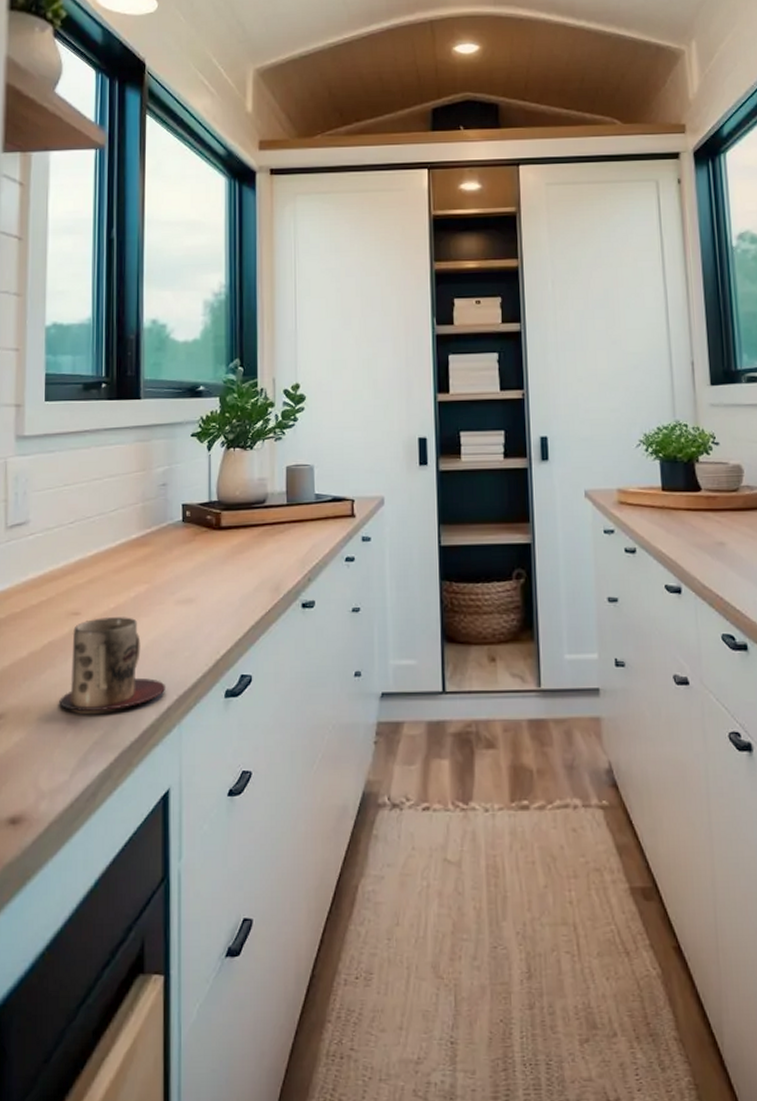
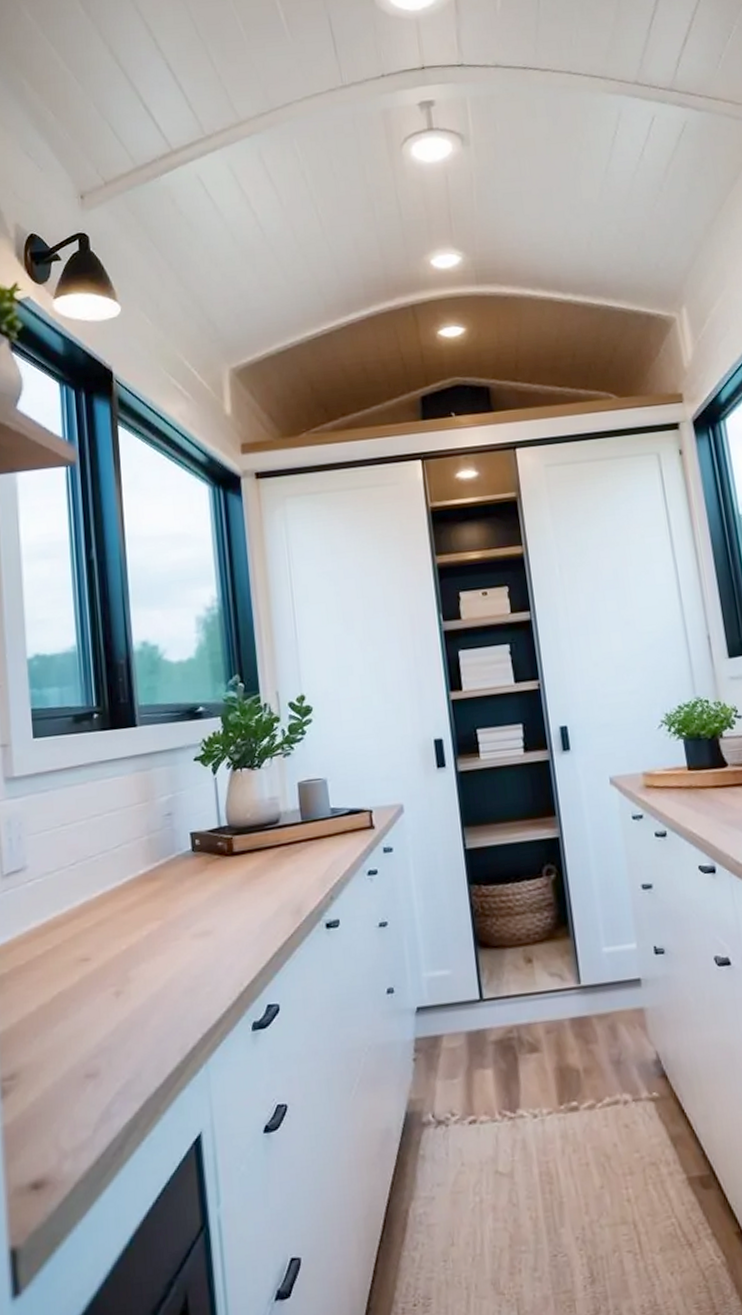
mug: present [59,617,166,711] -> none [75,957,189,1062]

